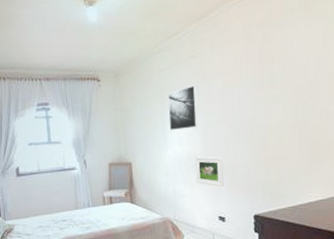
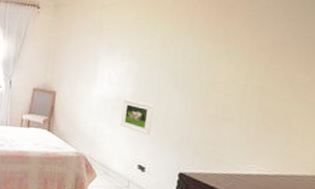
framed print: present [168,85,198,130] -> none [101,26,140,70]

